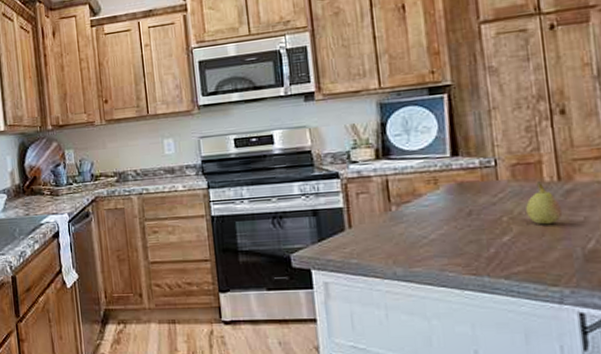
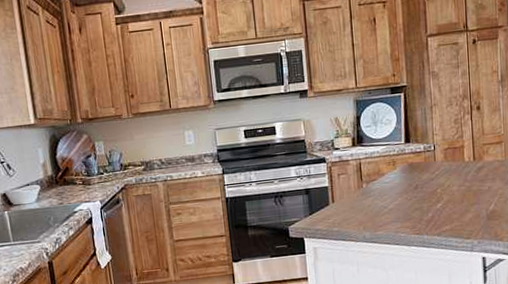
fruit: present [526,181,563,225] -> none [453,161,475,194]

